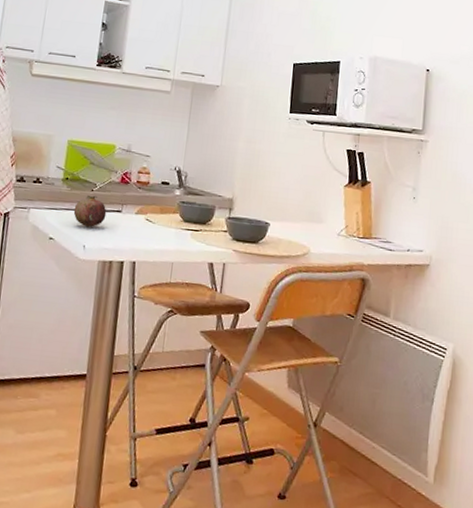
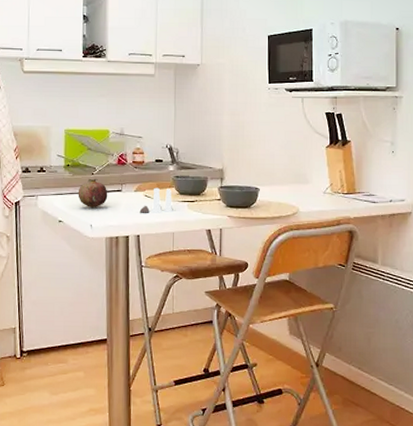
salt and pepper shaker set: none [138,211,175,241] -> present [139,187,173,215]

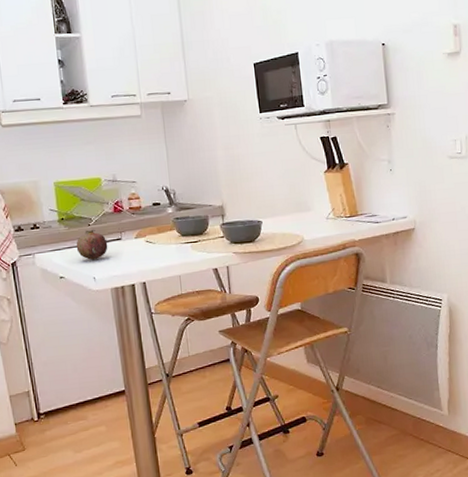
salt and pepper shaker set: present [139,187,173,215] -> none [142,231,177,260]

